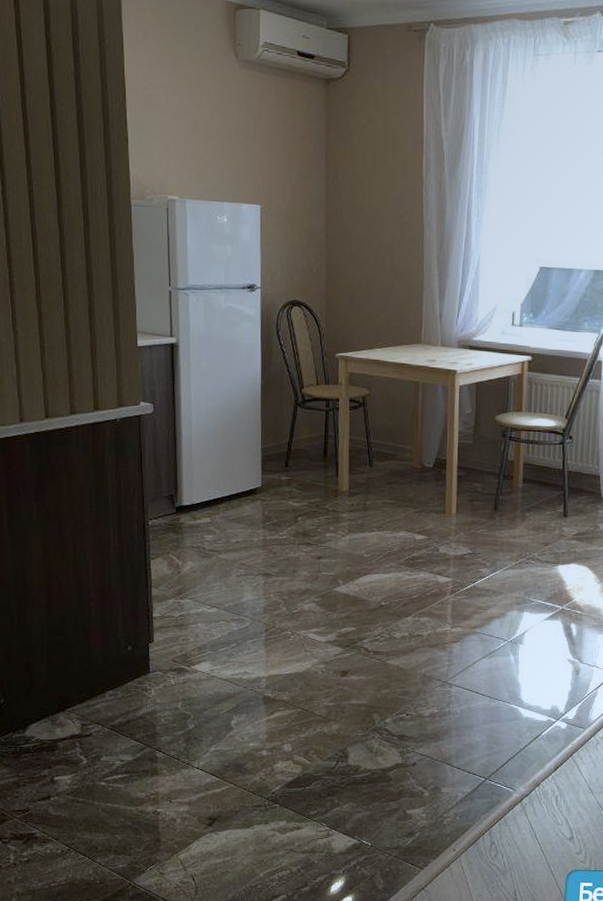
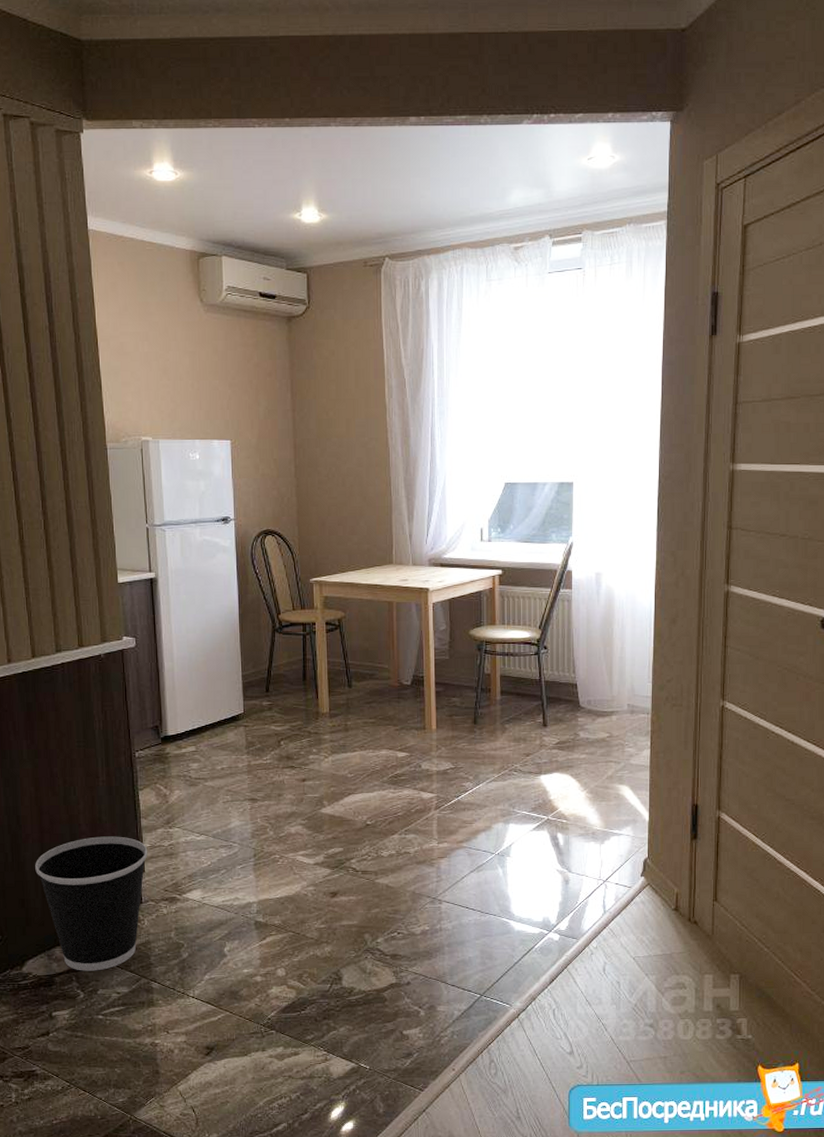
wastebasket: none [41,603,158,738] -> present [35,836,148,971]

